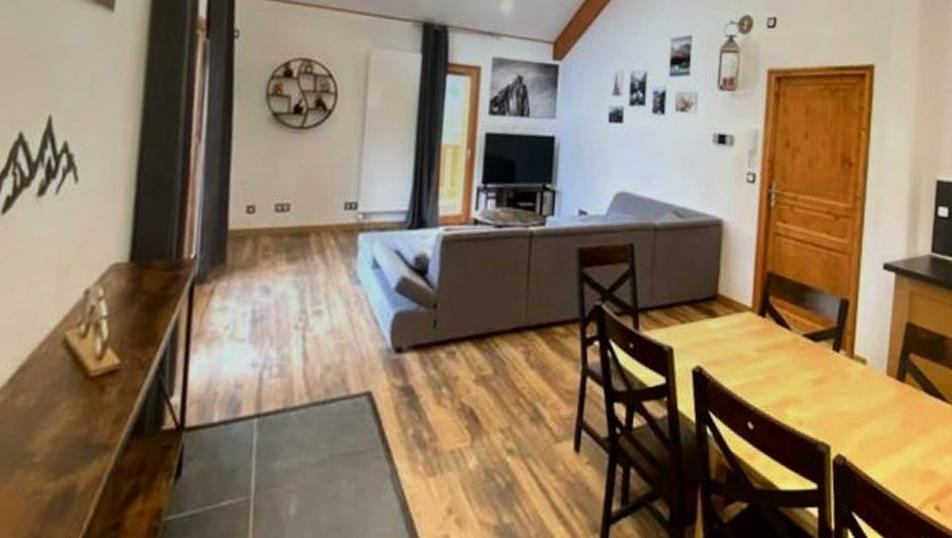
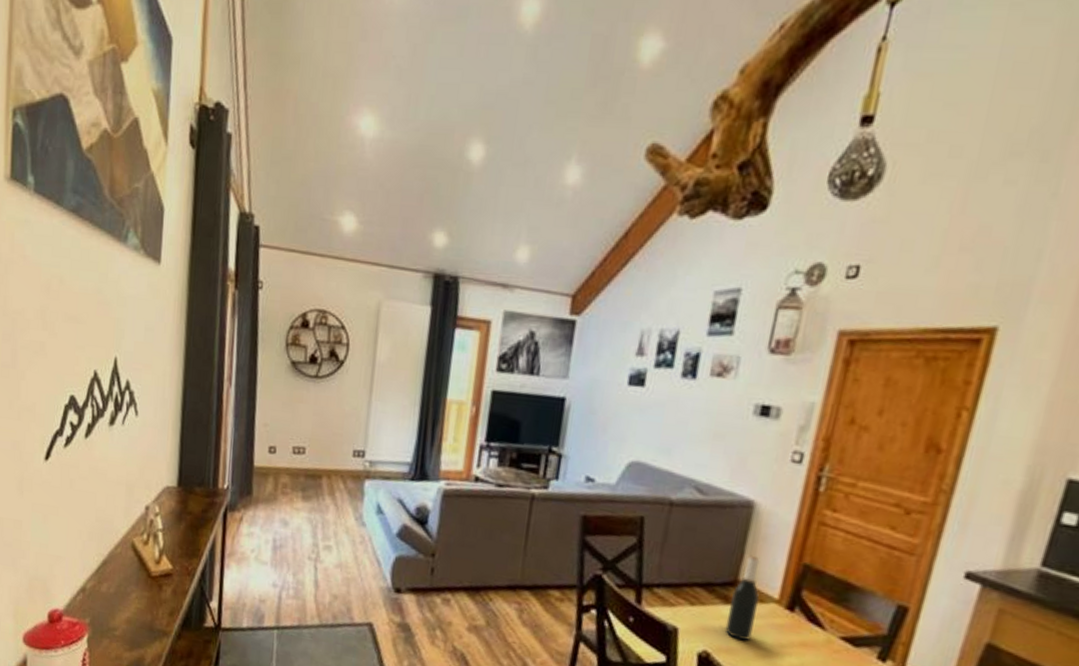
wine bottle: none [712,269,737,351] -> present [725,555,760,641]

